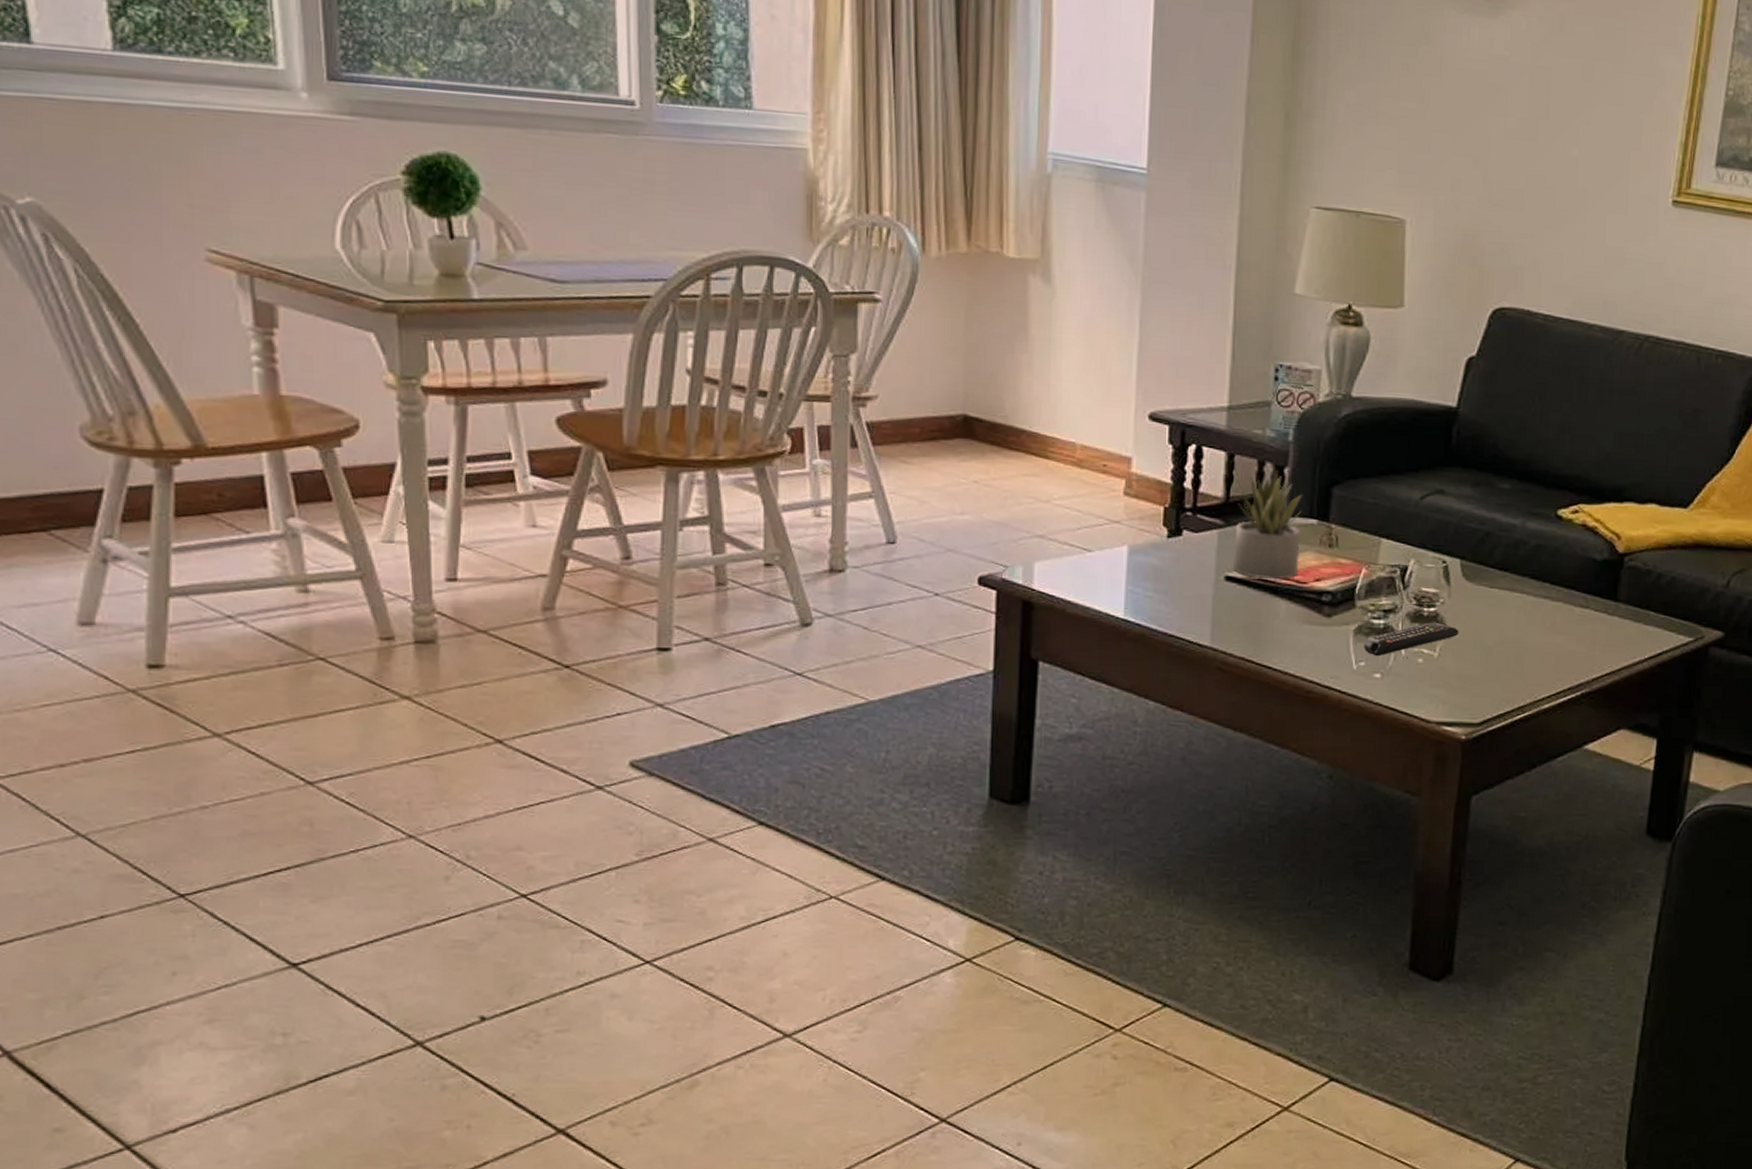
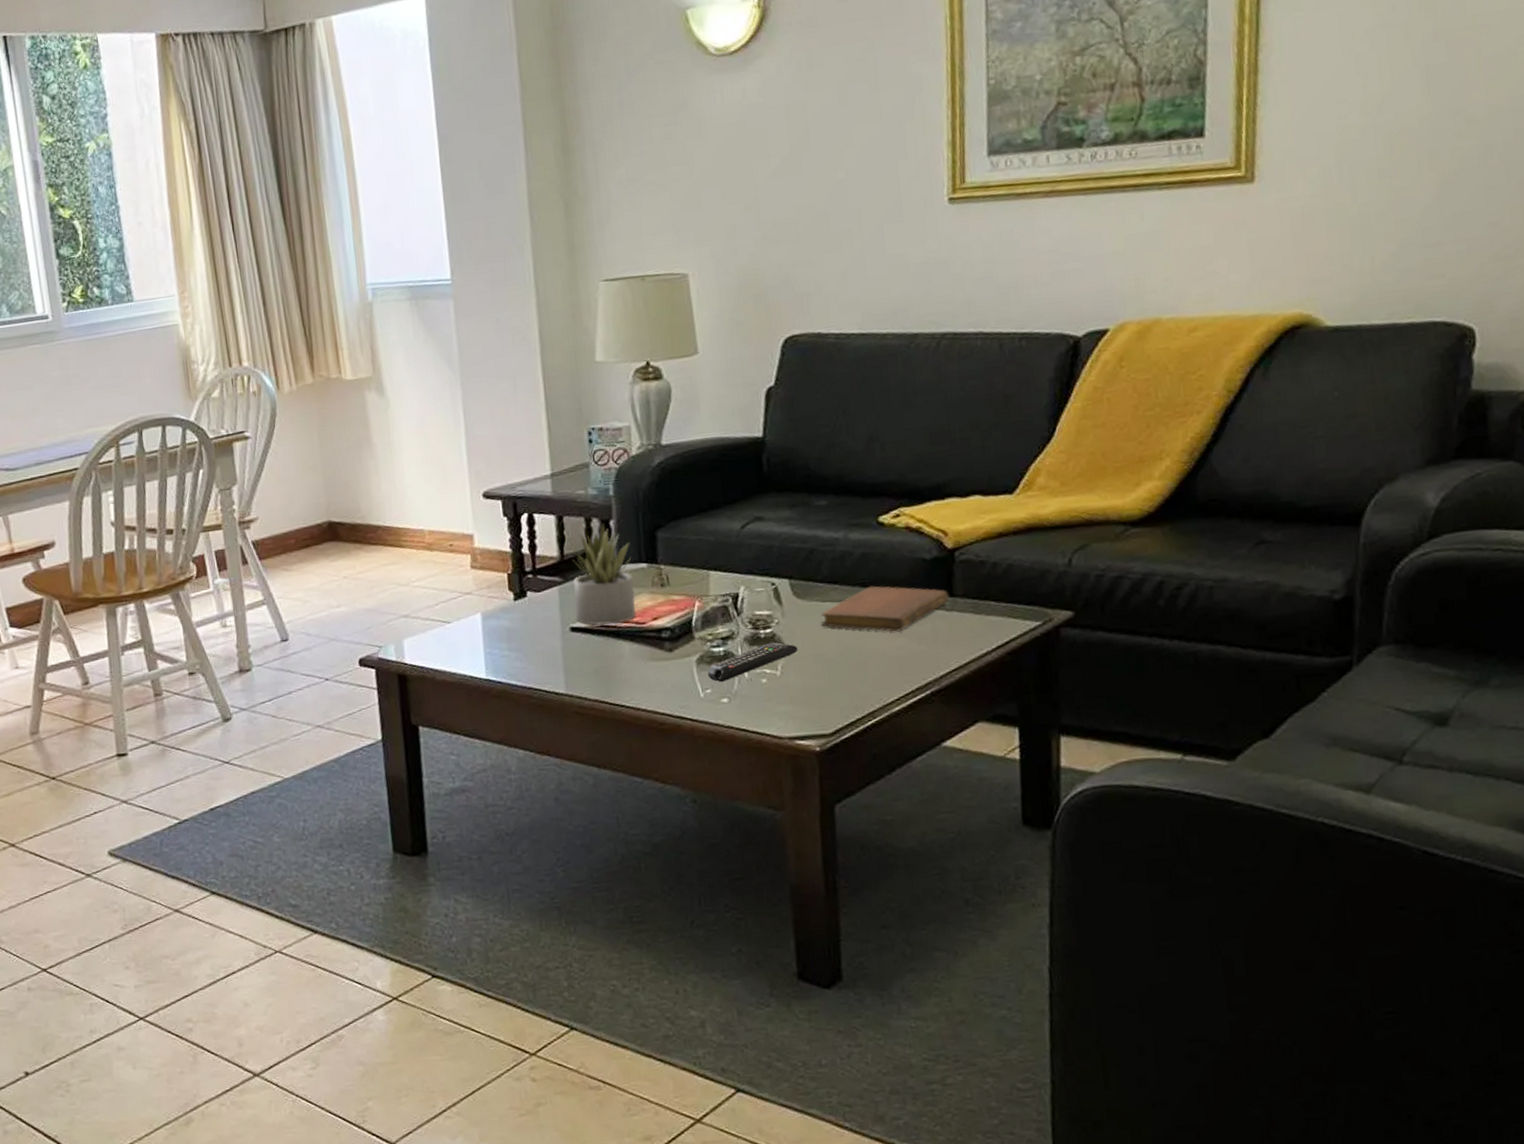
notebook: none [1486,578,1613,629] -> present [820,586,950,632]

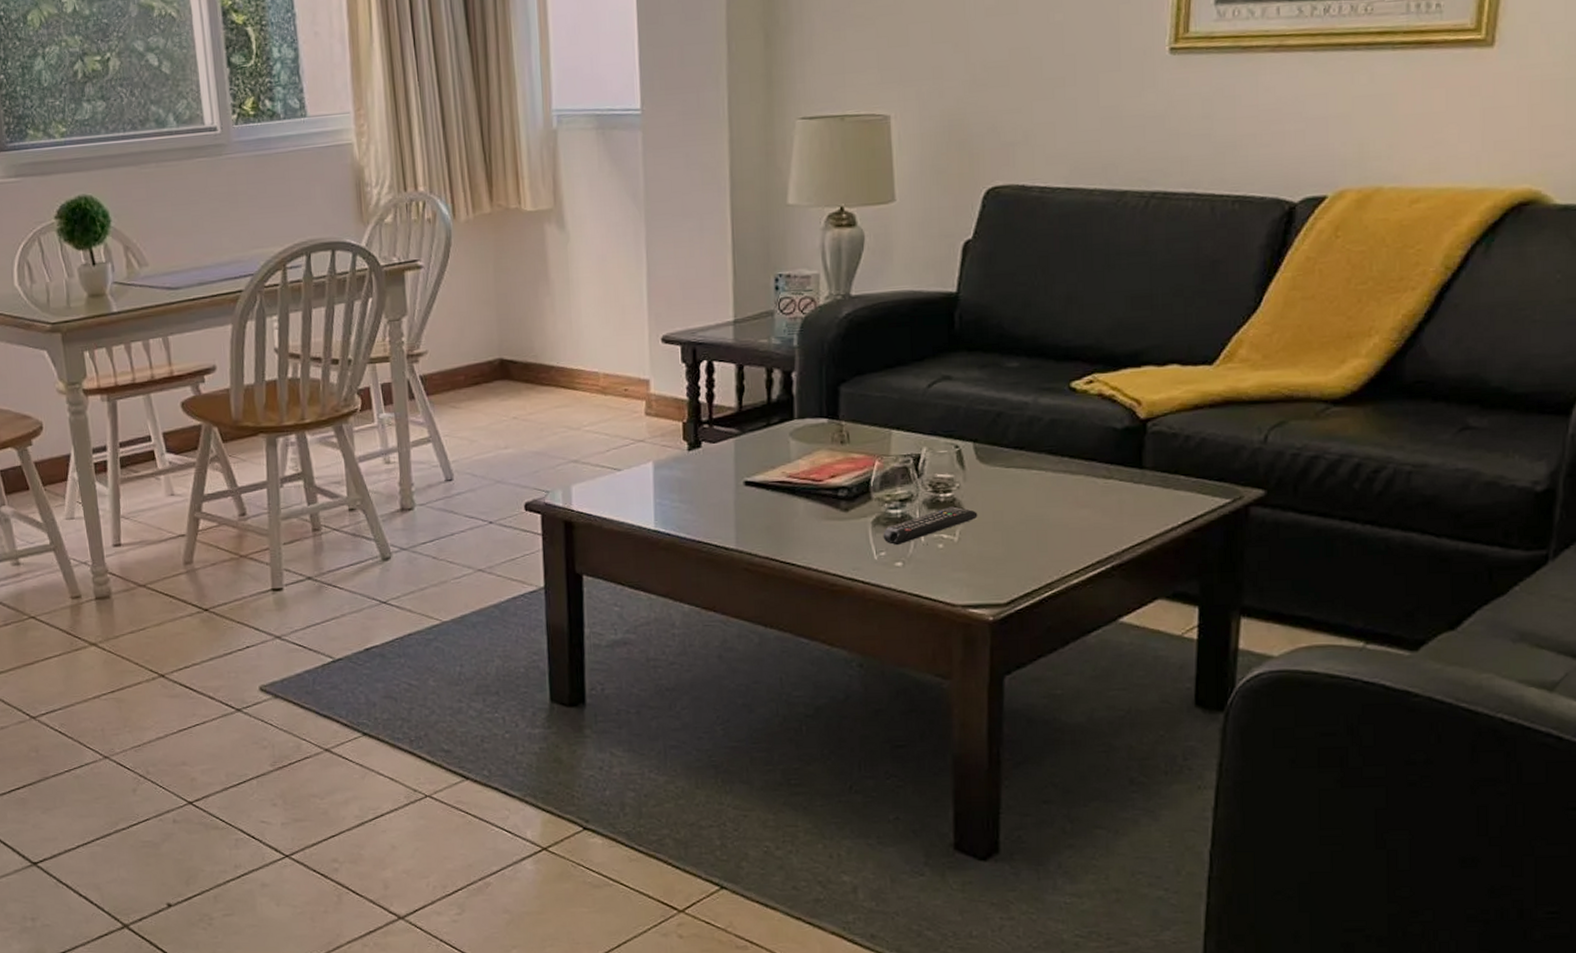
succulent plant: present [572,524,636,625] -> none [750,376,814,480]
notebook: present [820,586,950,632] -> none [1003,453,1138,502]

